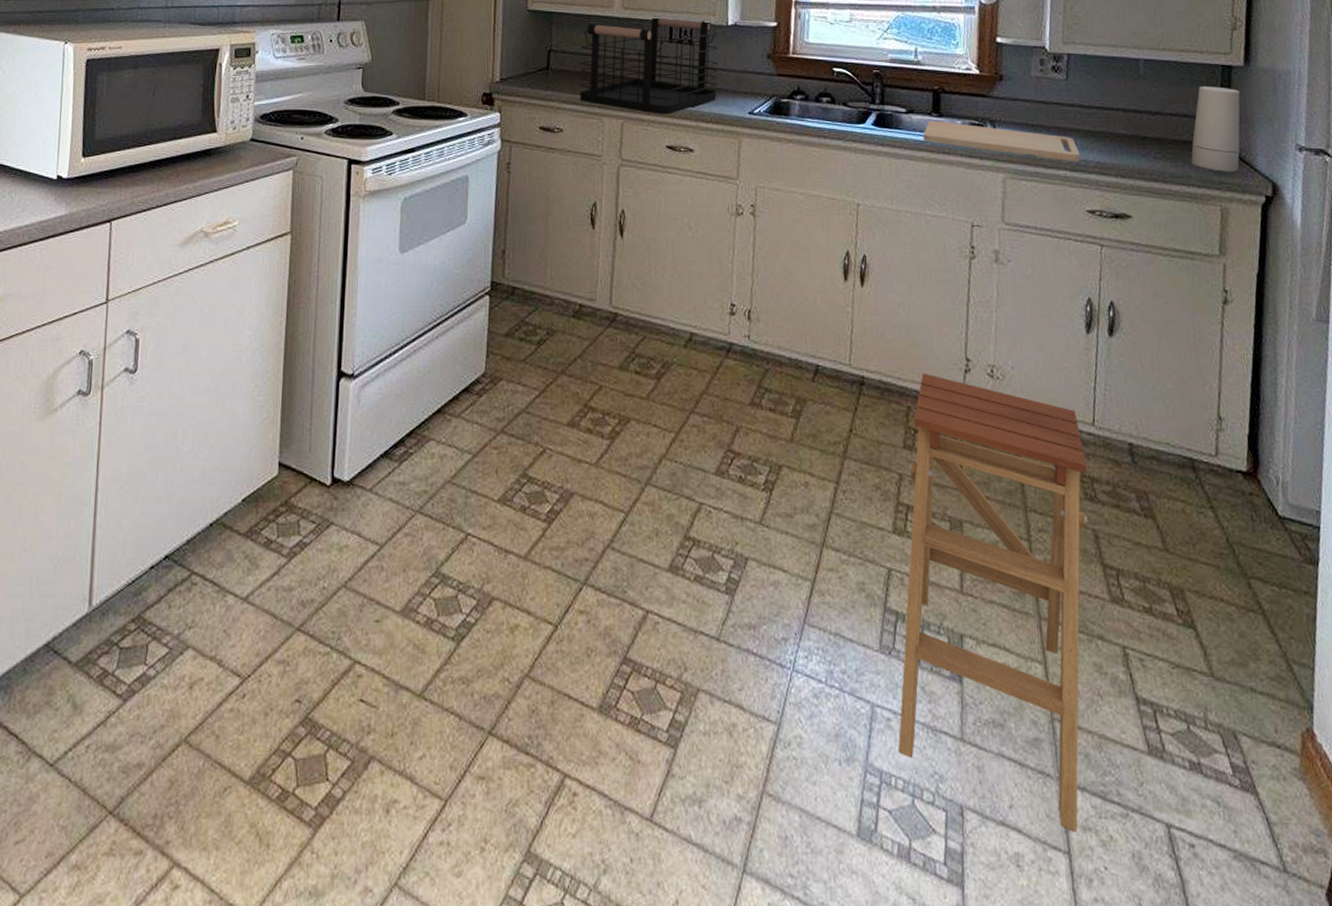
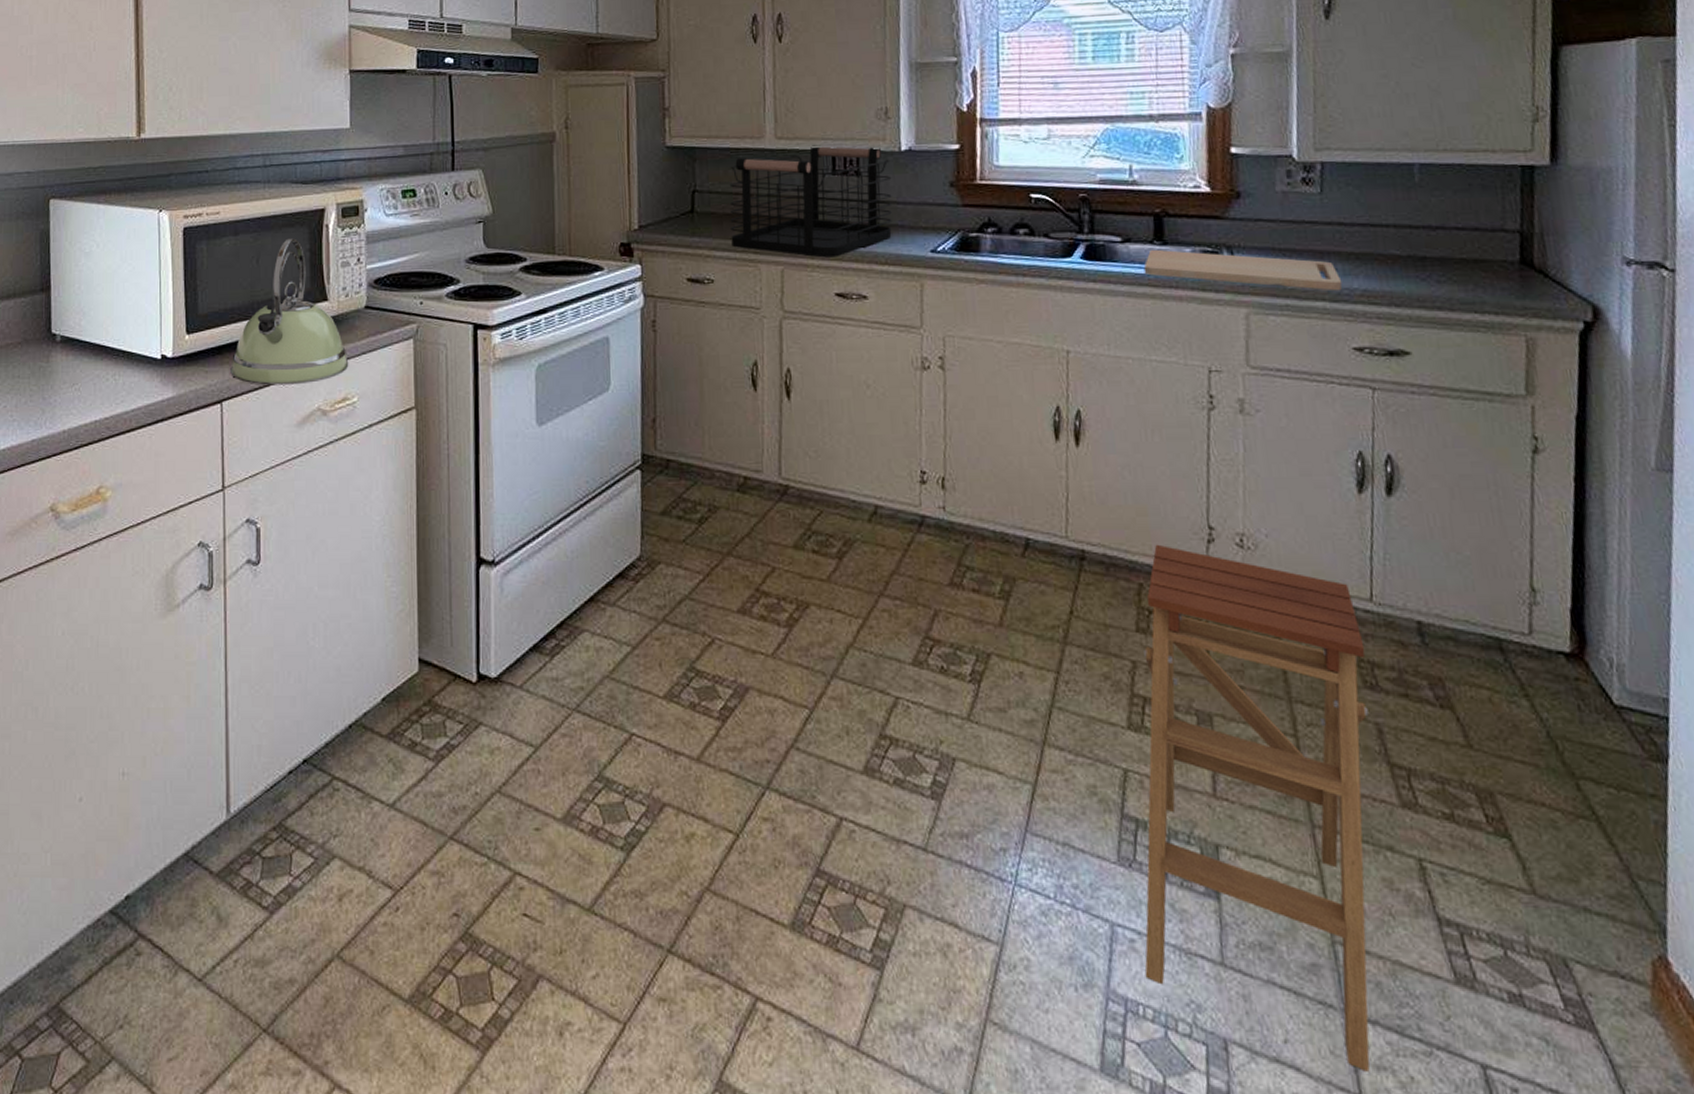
kettle: none [121,74,232,208] -> present [230,238,349,386]
canister: present [1191,86,1241,172] -> none [1484,192,1549,295]

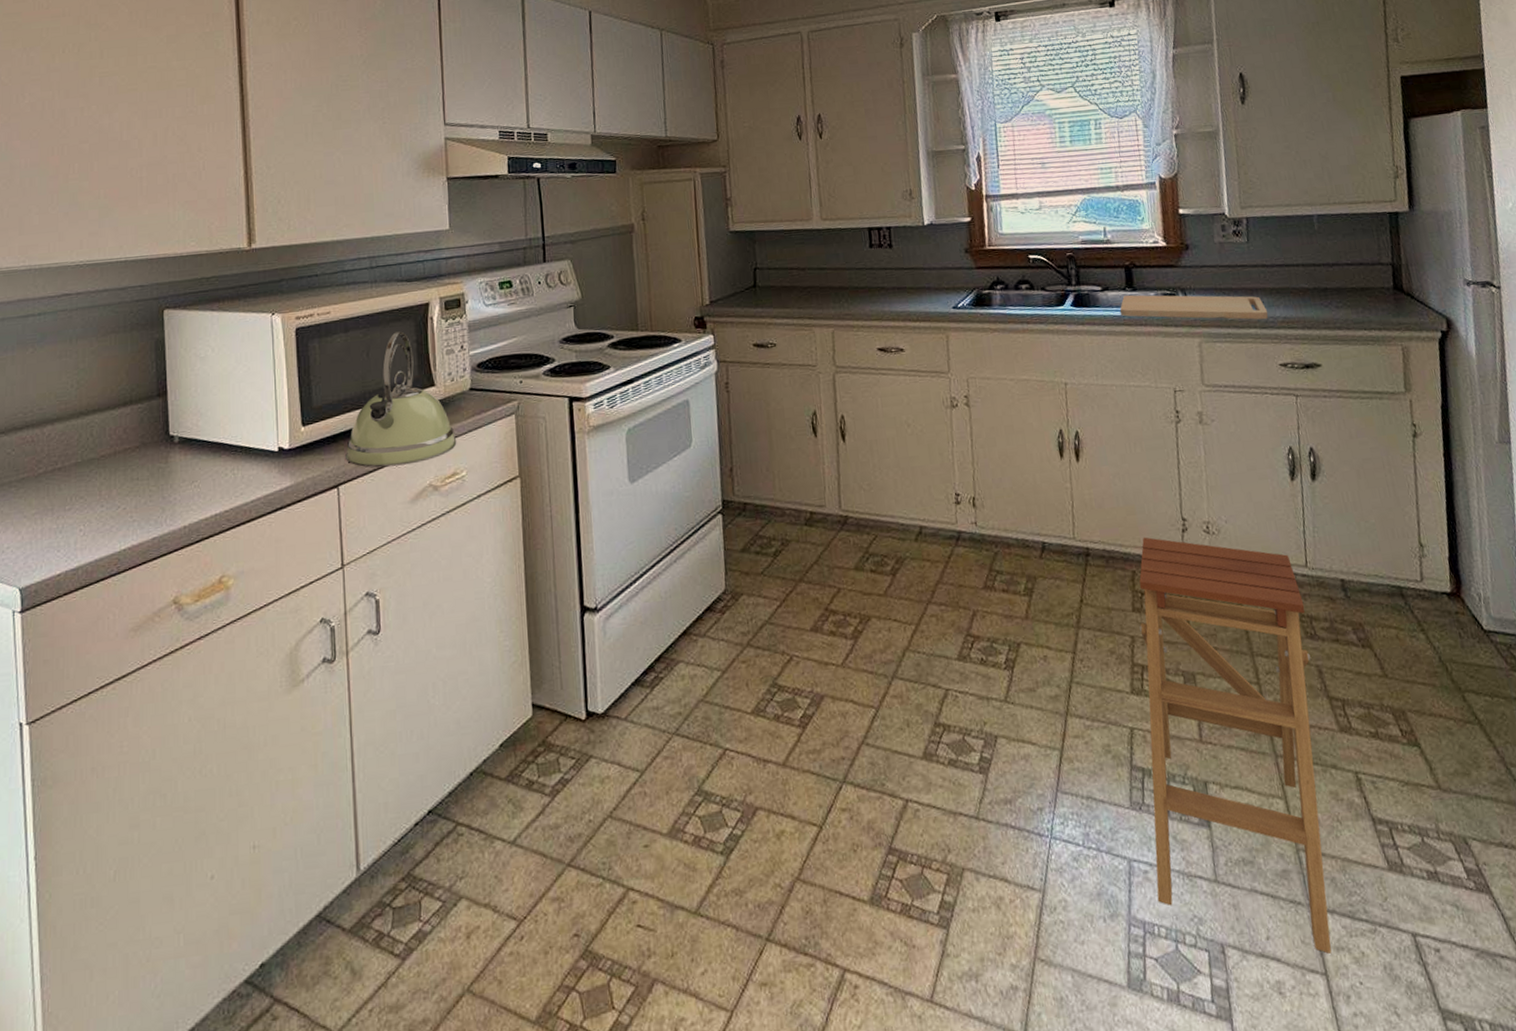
dish rack: present [729,145,892,258] -> none [785,223,921,319]

